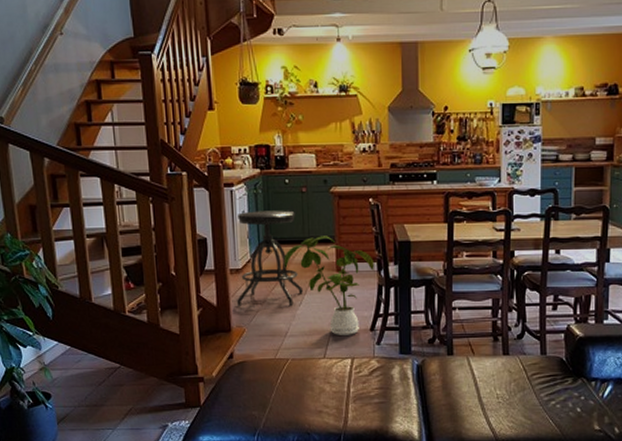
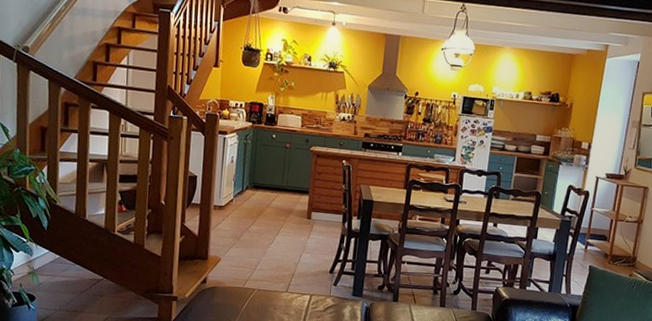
stool: present [237,210,304,306] -> none [216,157,278,243]
house plant: present [283,236,374,335] -> none [262,186,340,275]

